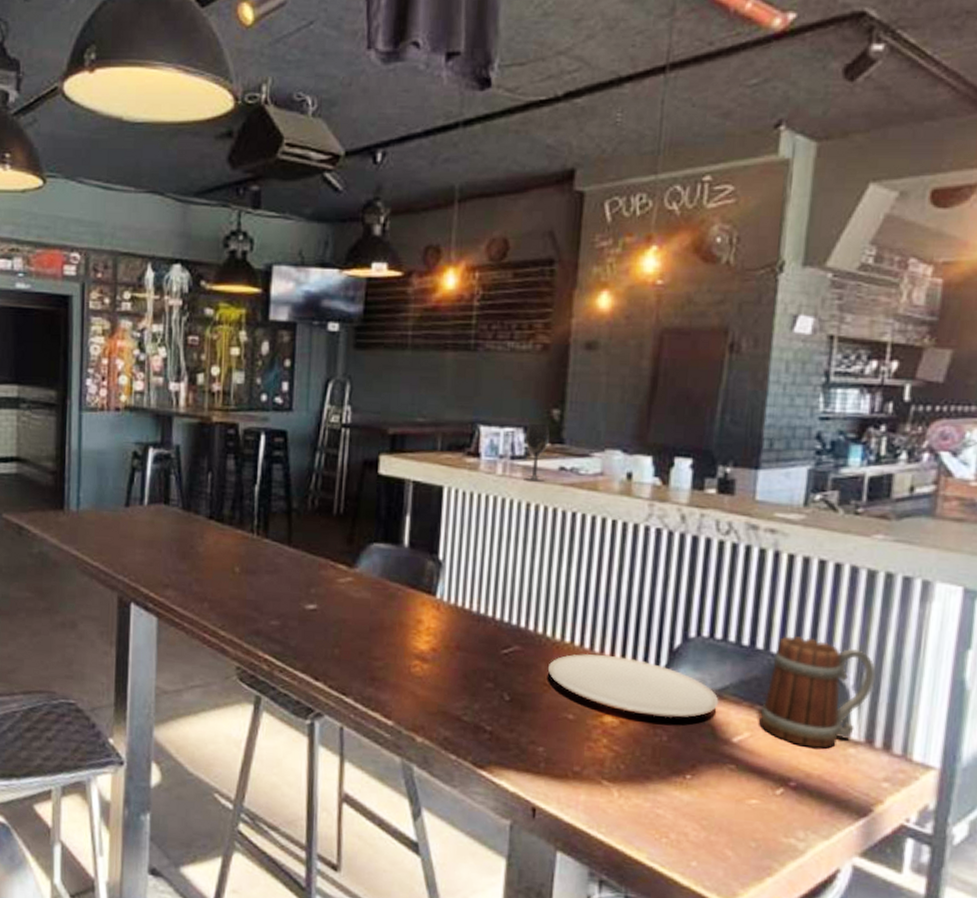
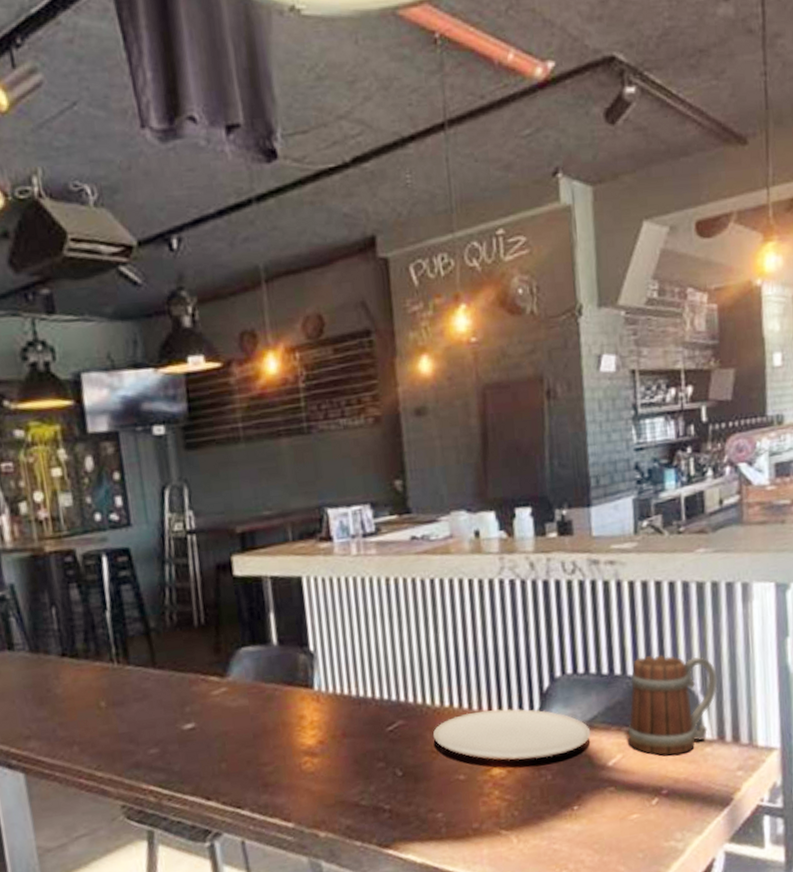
wine glass: present [524,424,551,483] -> none [372,497,399,557]

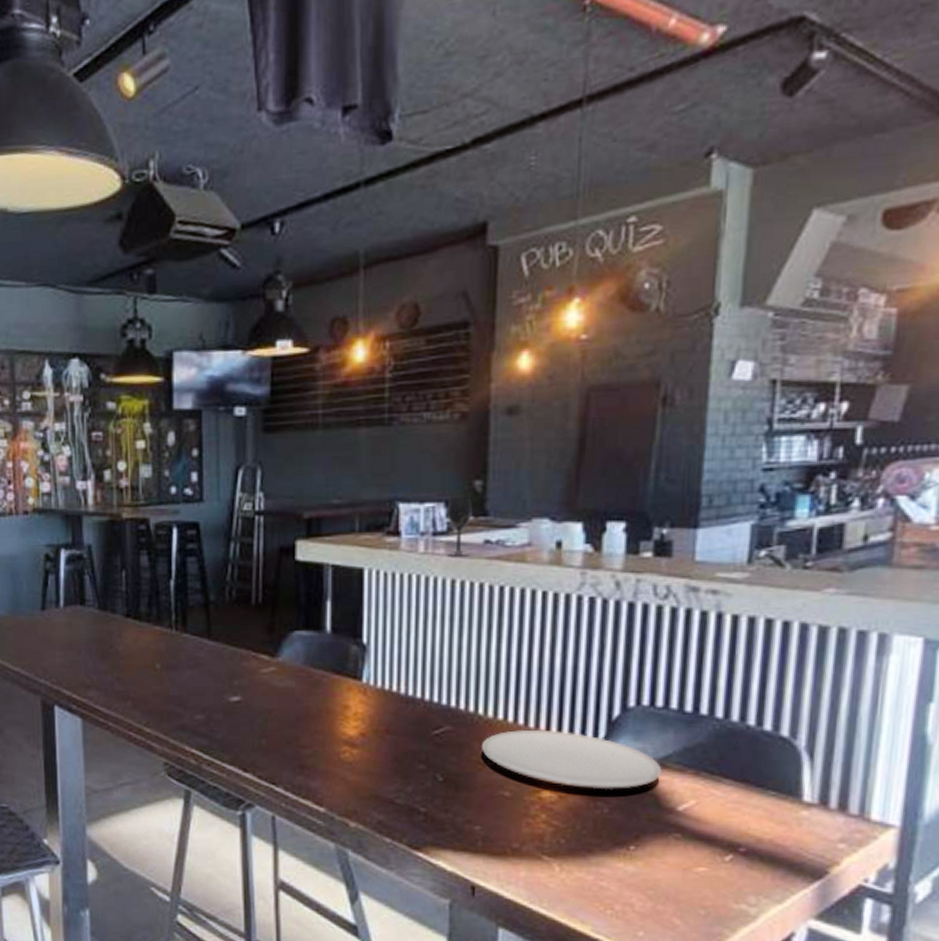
wine glass: none [372,497,399,557] -> present [446,497,474,558]
beer mug: present [628,654,718,755] -> none [705,700,829,812]

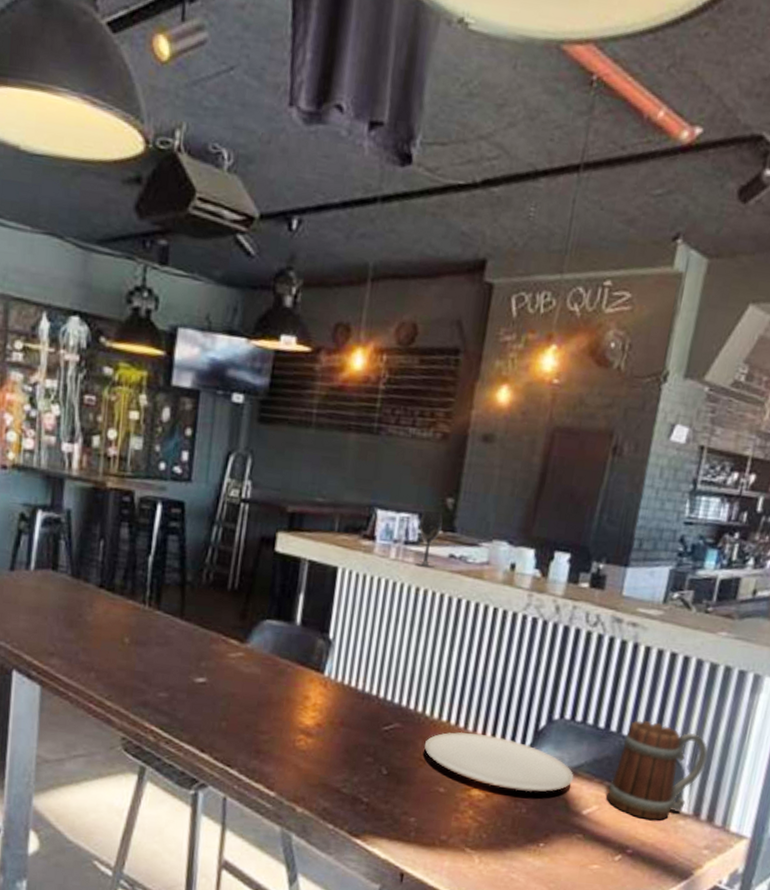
beer mug: none [705,700,829,812] -> present [607,720,708,820]

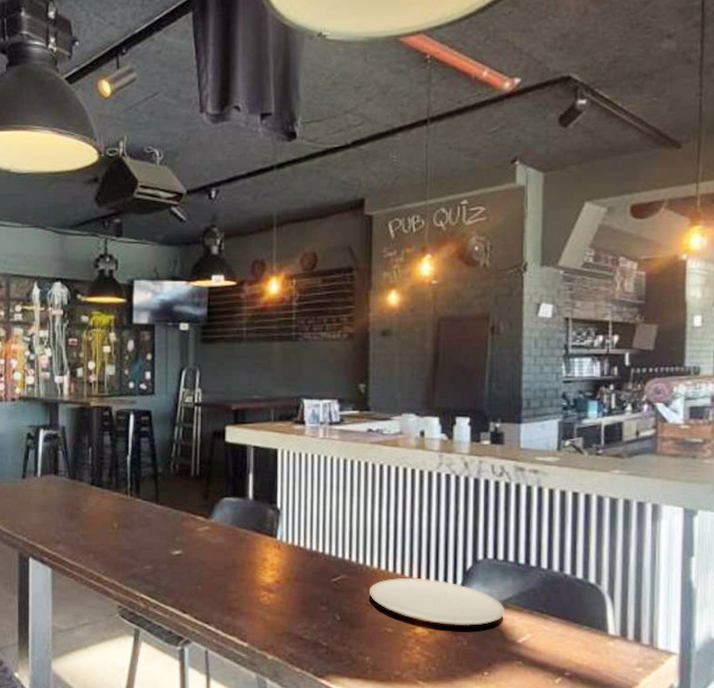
wine glass: present [415,511,444,569] -> none [339,396,359,443]
beer mug: present [607,720,708,820] -> none [538,554,624,643]

